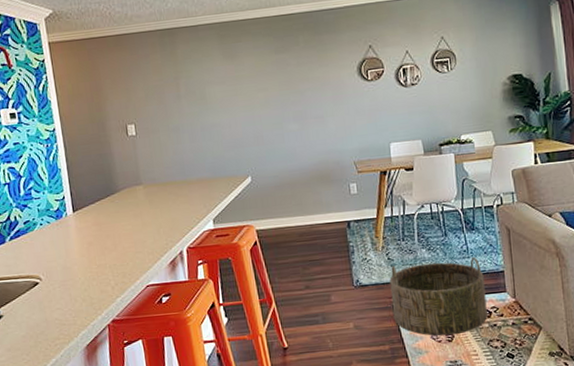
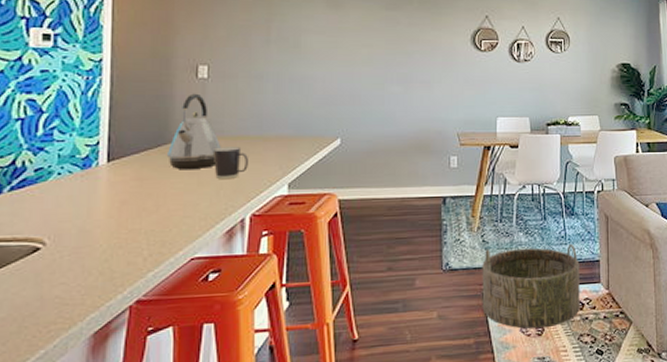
kettle: none [115,149,155,214] -> present [168,93,221,170]
mug: none [149,191,179,219] -> present [212,147,248,178]

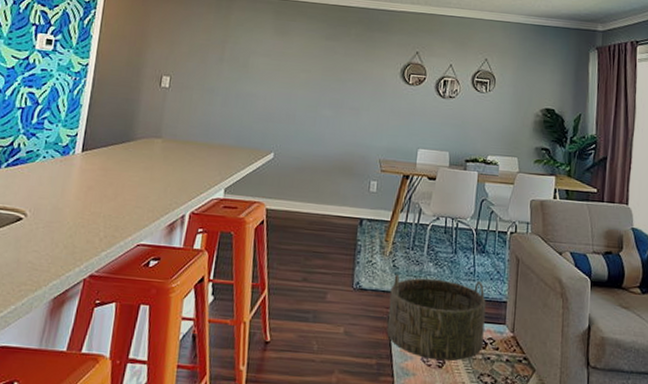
kettle: present [168,93,221,170] -> none [129,100,173,167]
mug: present [212,147,248,178] -> none [165,149,194,178]

